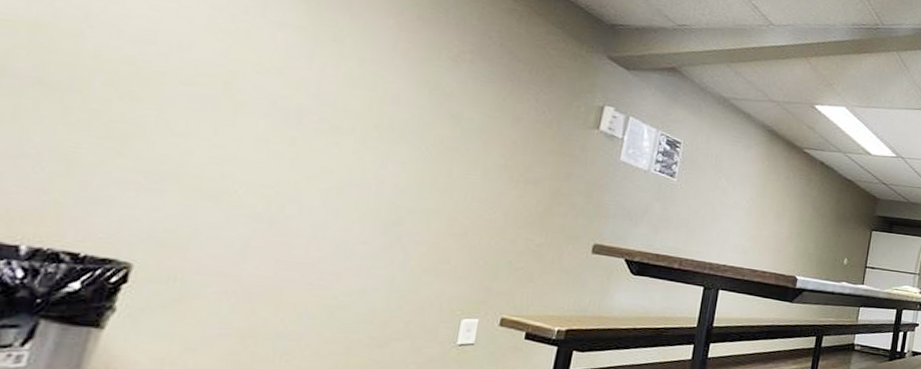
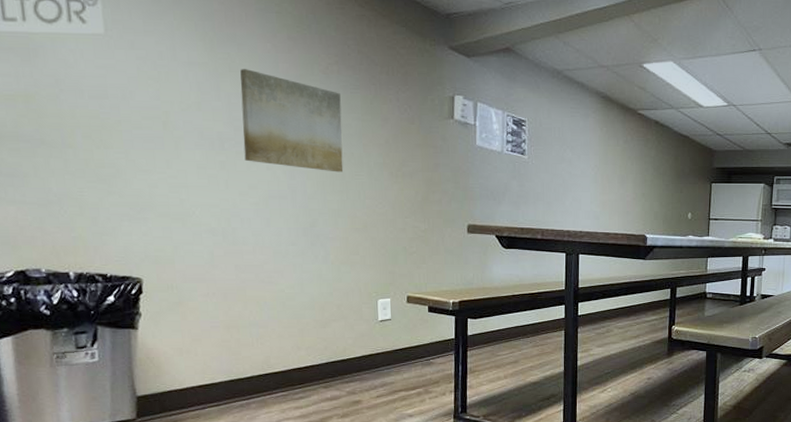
wall art: none [325,40,468,169] -> present [240,69,344,173]

